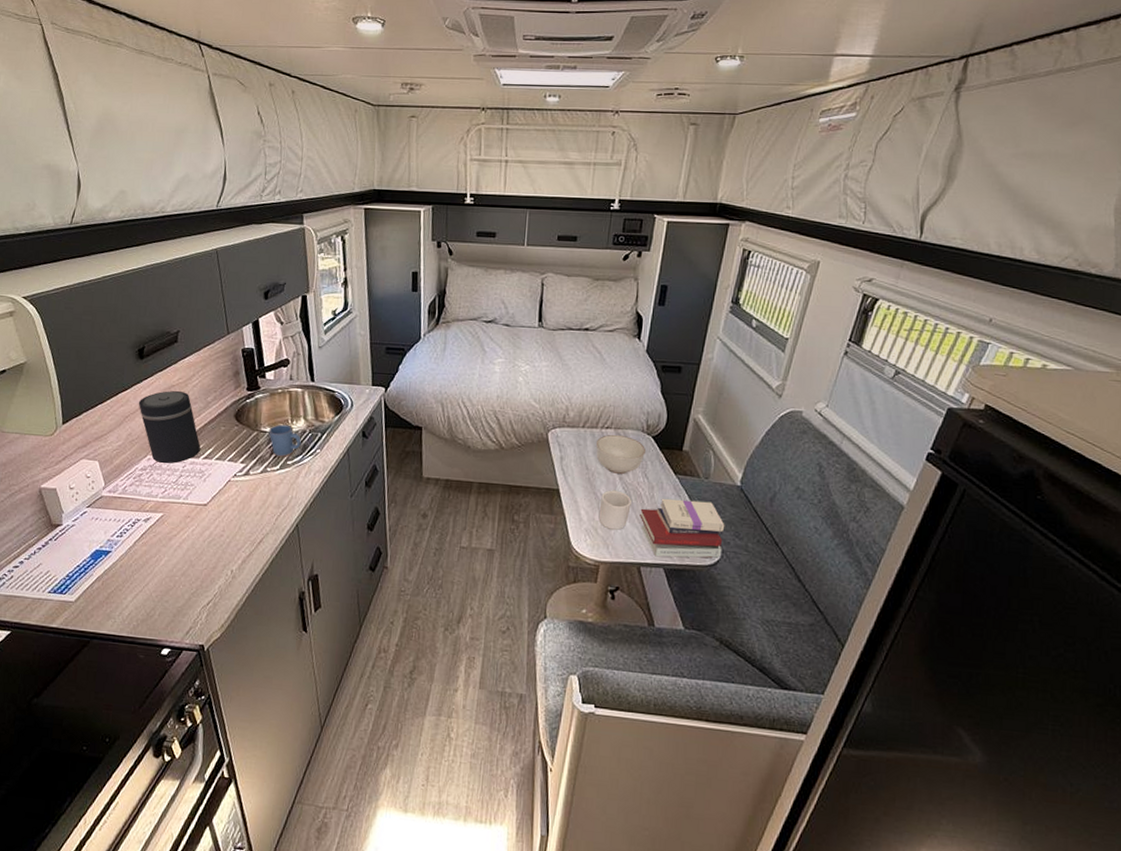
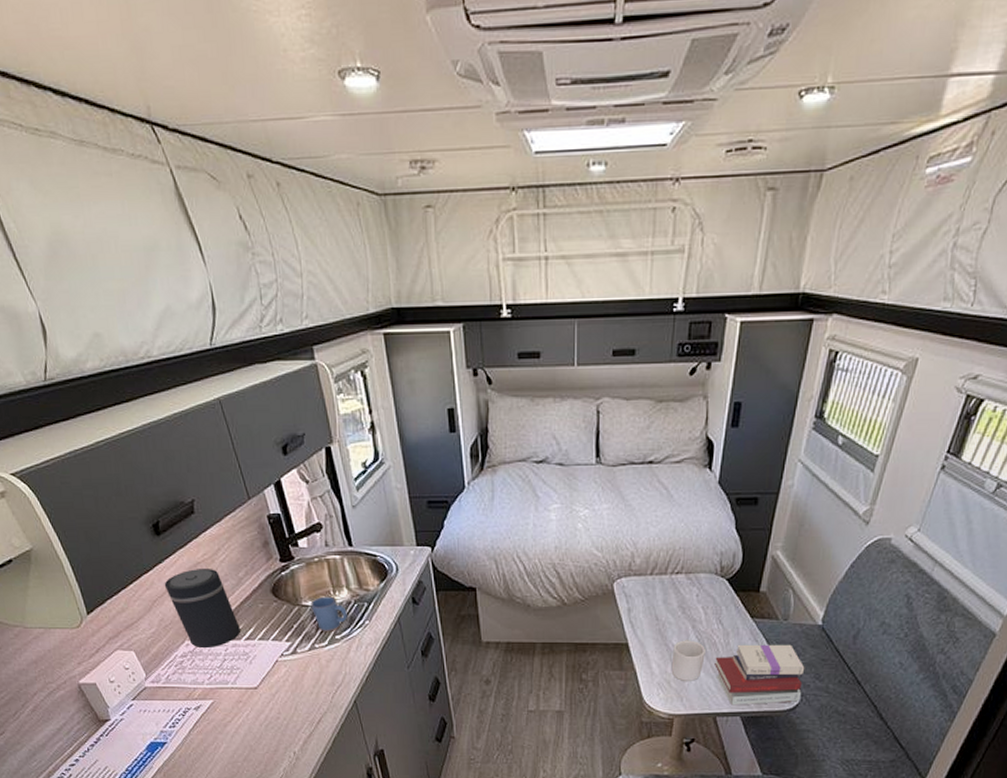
bowl: present [595,434,647,474] -> none [665,579,721,622]

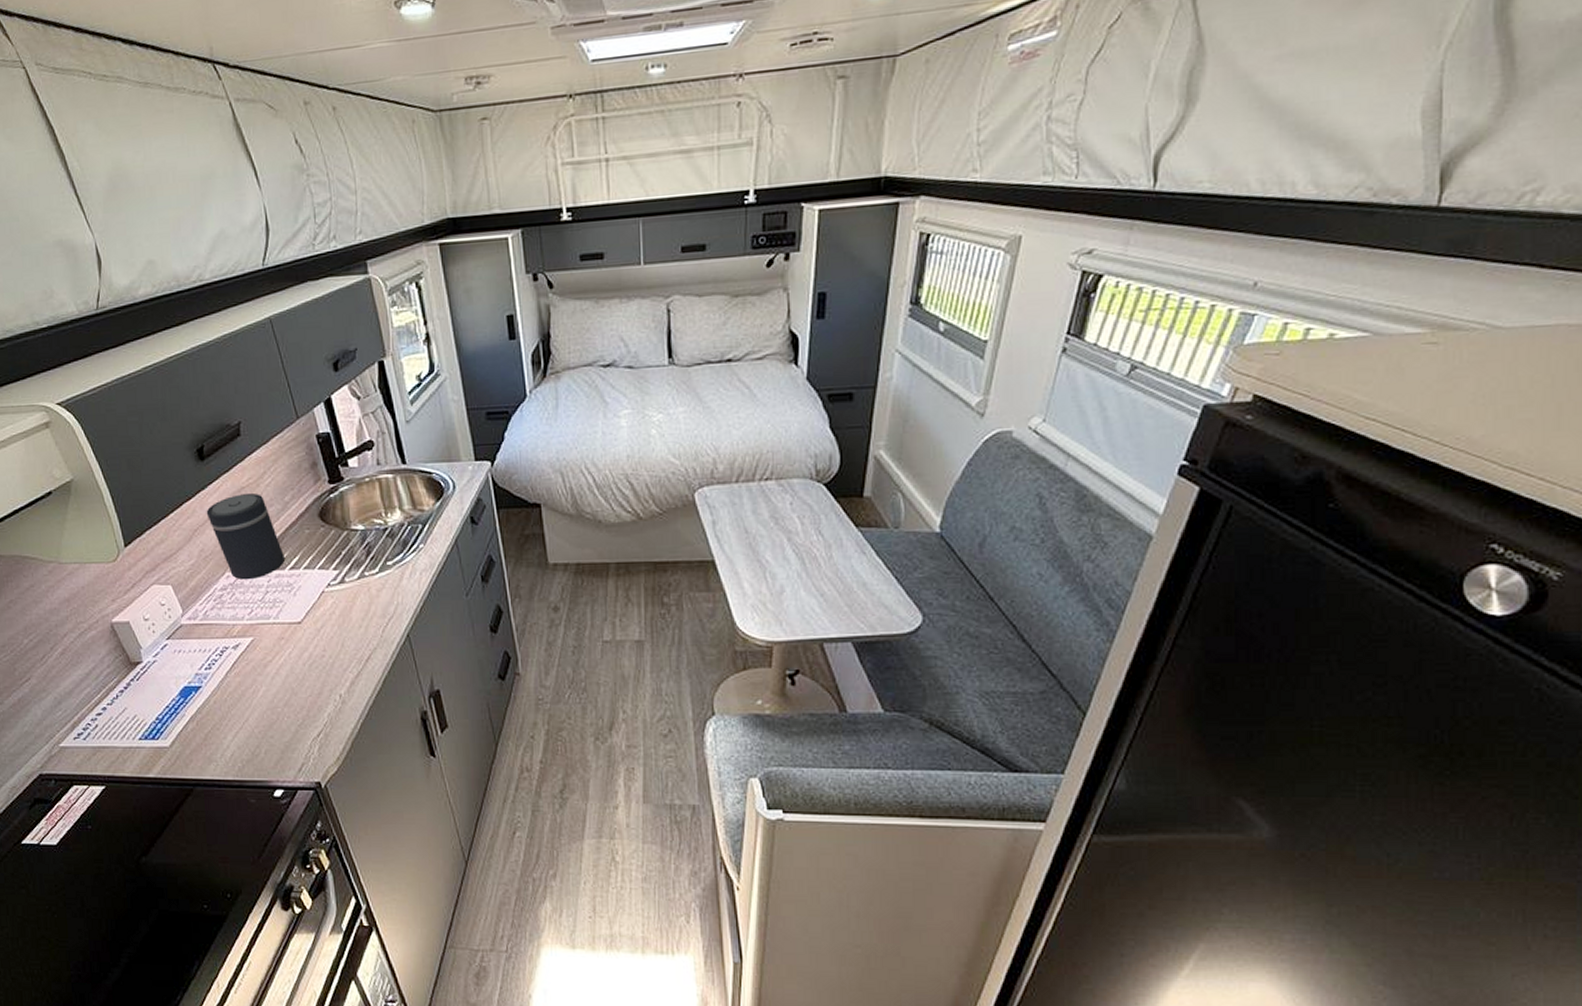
mug: present [311,596,348,631] -> none [360,518,400,558]
mug: present [671,639,706,681] -> none [766,553,805,602]
books: present [715,644,805,706] -> none [817,556,925,630]

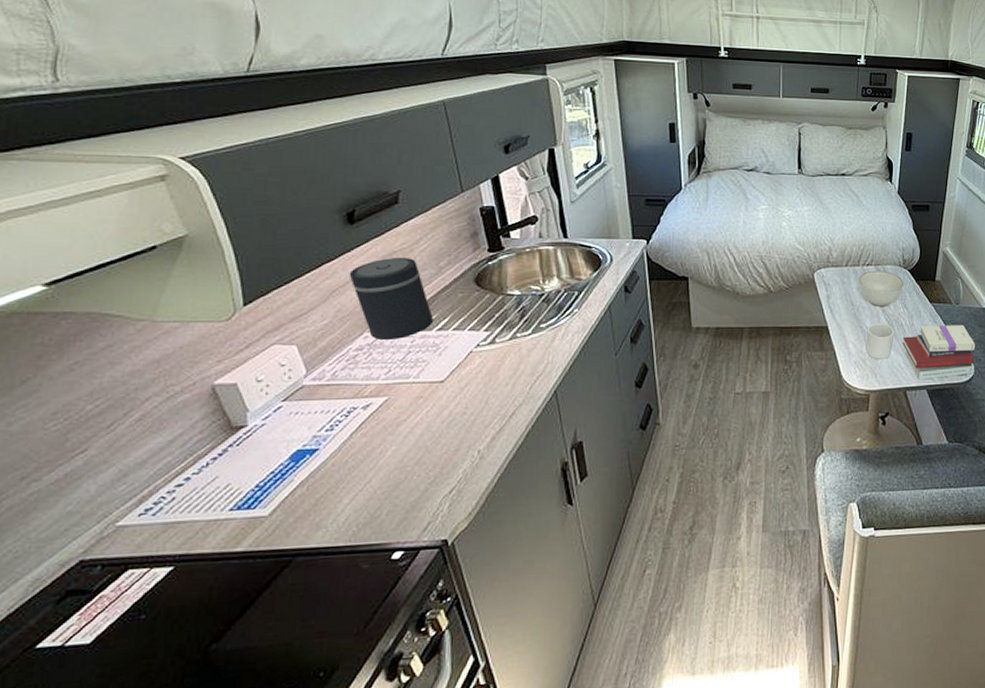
bowl: none [754,486,818,534] -> present [858,270,904,307]
mug: none [766,553,805,602] -> present [866,321,894,359]
books: none [817,556,925,630] -> present [902,324,976,380]

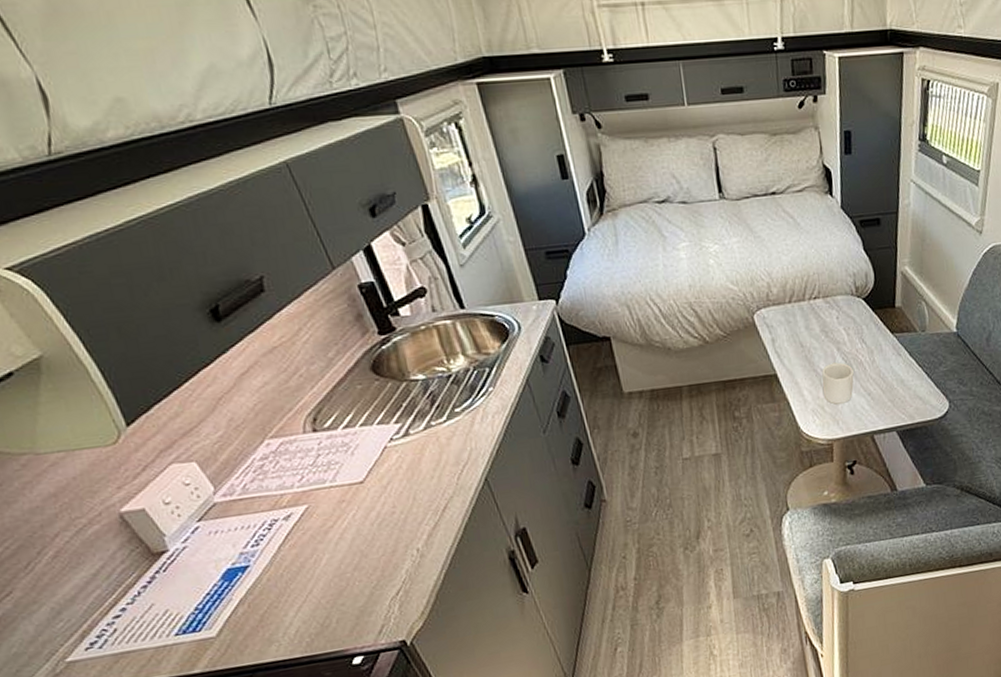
cylinder: present [349,258,433,340] -> none [231,352,336,446]
bowl: present [858,270,904,307] -> none [806,303,860,345]
books: present [902,324,976,380] -> none [863,354,950,422]

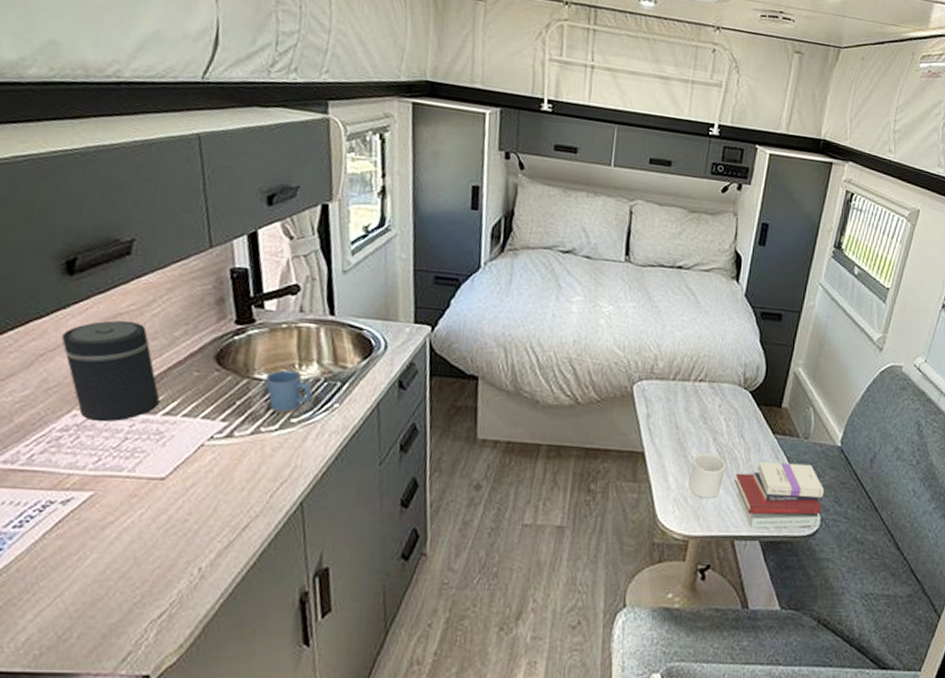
cylinder: none [231,352,336,446] -> present [61,320,160,421]
mug: none [421,365,467,406] -> present [265,369,313,413]
books: none [863,354,950,422] -> present [735,461,825,529]

